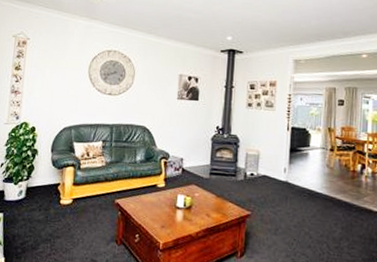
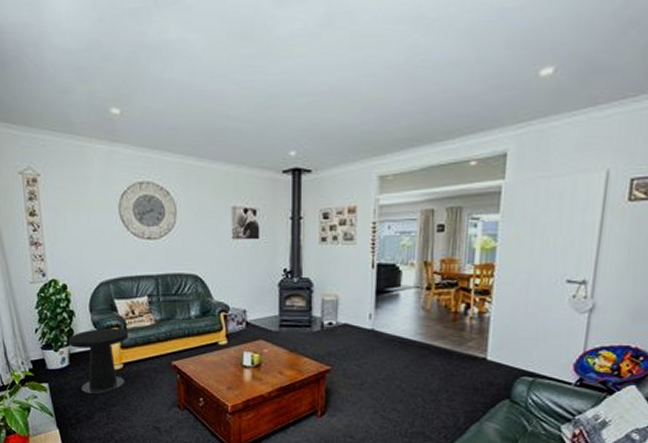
side table: none [27,166,82,226] -> present [68,327,129,394]

